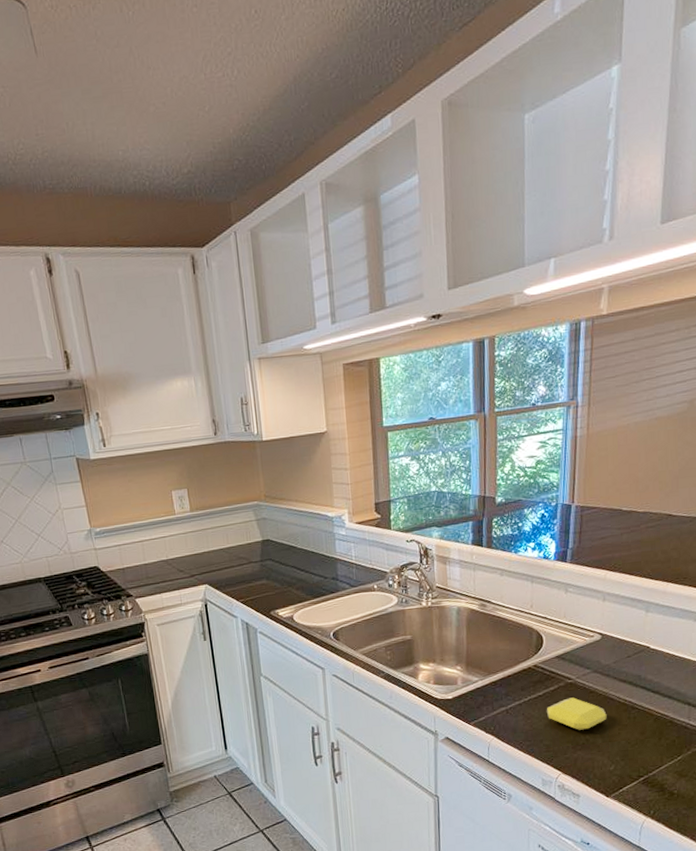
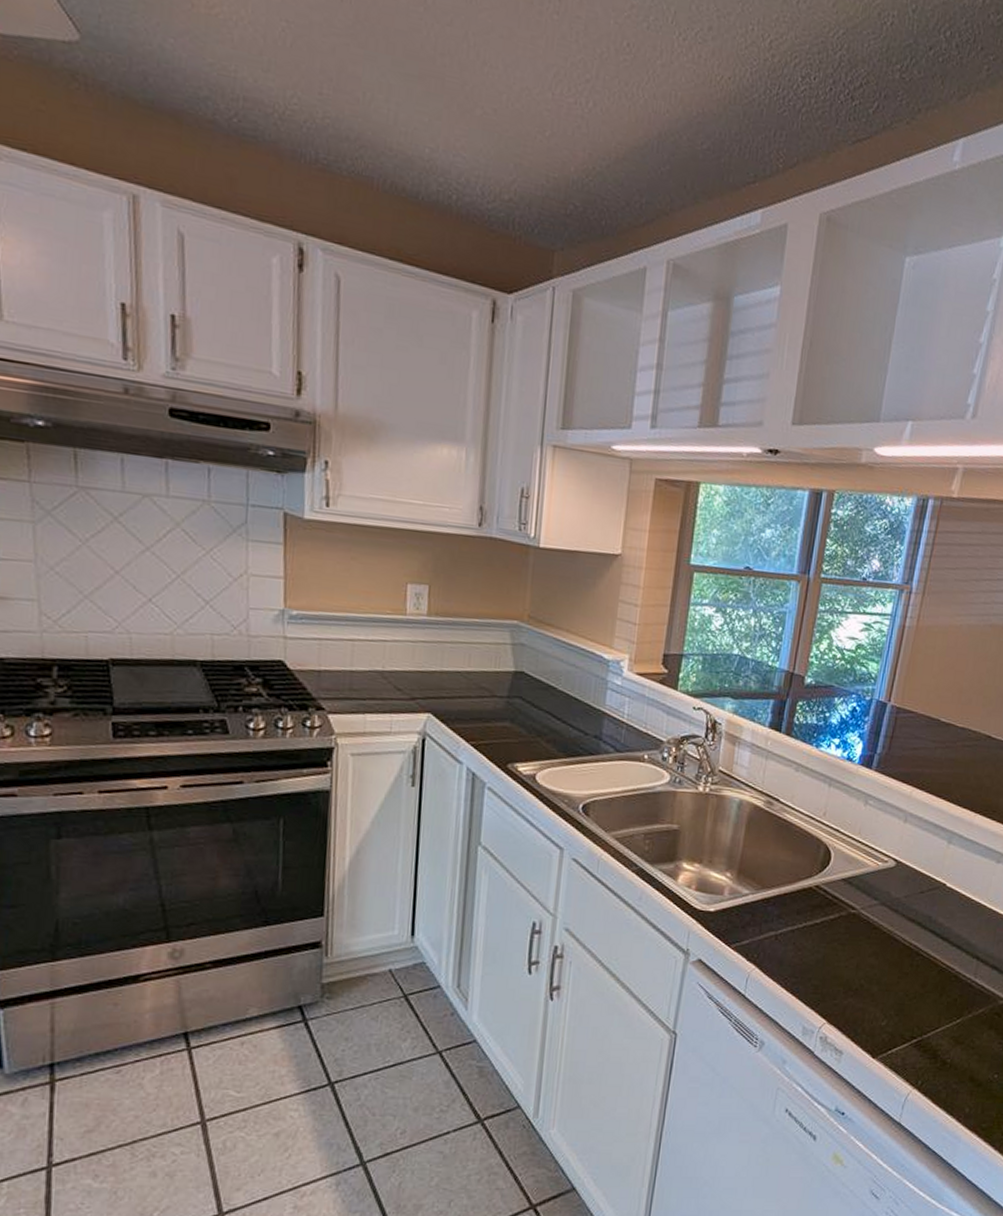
soap bar: present [546,697,607,730] -> none [821,931,888,973]

